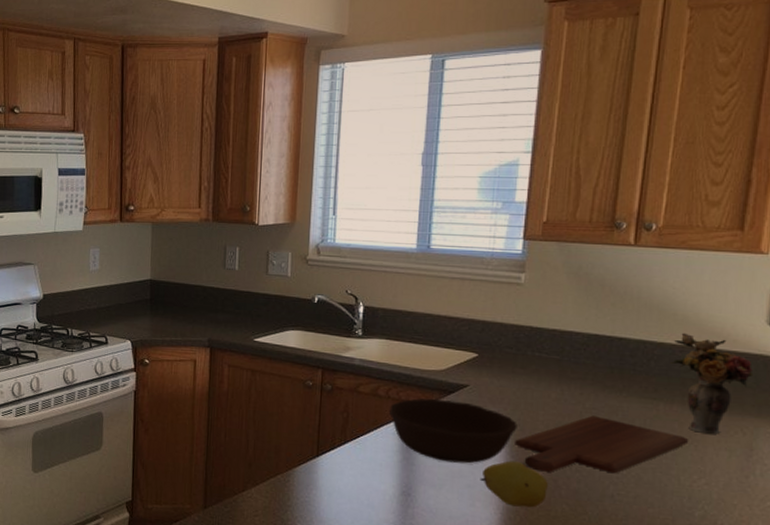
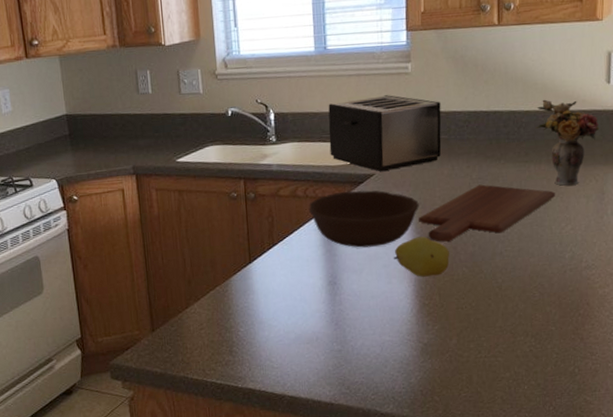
toaster: none [420,303,556,385] -> present [328,95,442,172]

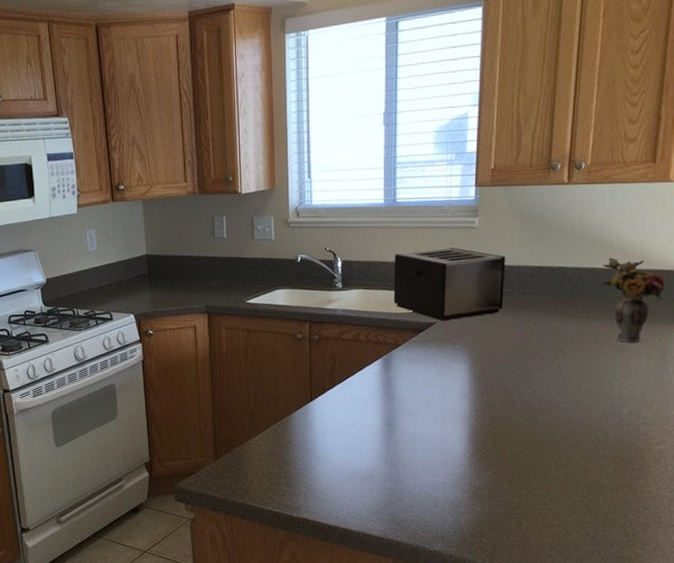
bowl: present [309,190,419,248] -> none [370,337,478,392]
fruit: present [393,236,450,277] -> none [450,385,506,424]
cutting board: present [419,184,556,242] -> none [477,337,617,391]

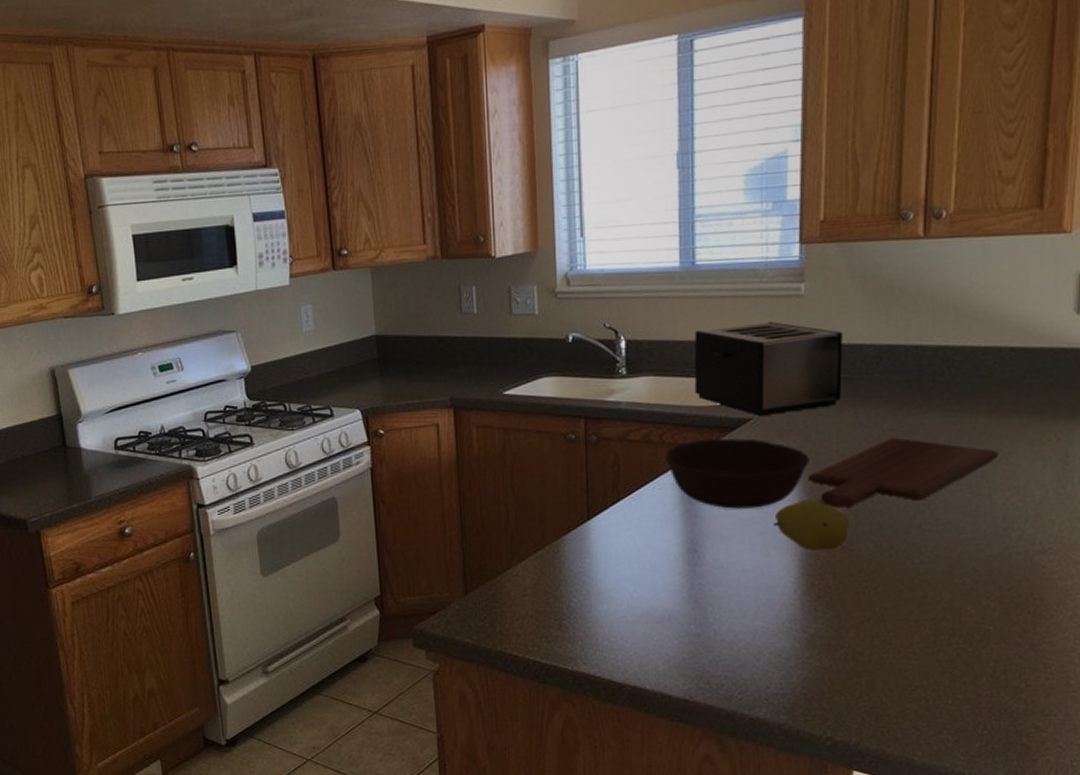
bowl: none [370,337,478,392] -> present [665,437,810,509]
fruit: none [450,385,506,424] -> present [773,499,849,550]
cutting board: none [477,337,617,391] -> present [808,437,999,508]
flower arrangement: present [600,257,666,343] -> none [973,332,1064,444]

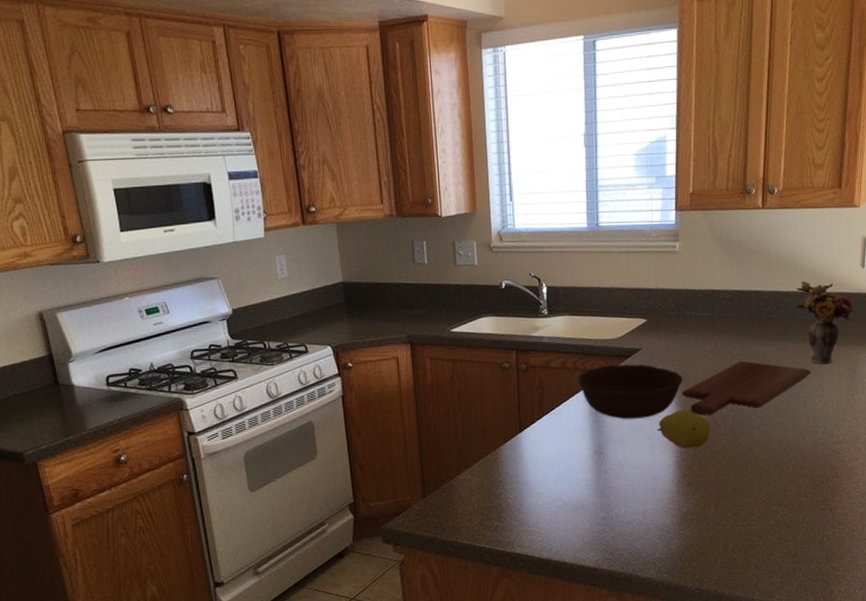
toaster: present [694,322,843,417] -> none [599,272,706,347]
flower arrangement: none [973,332,1064,444] -> present [794,281,854,364]

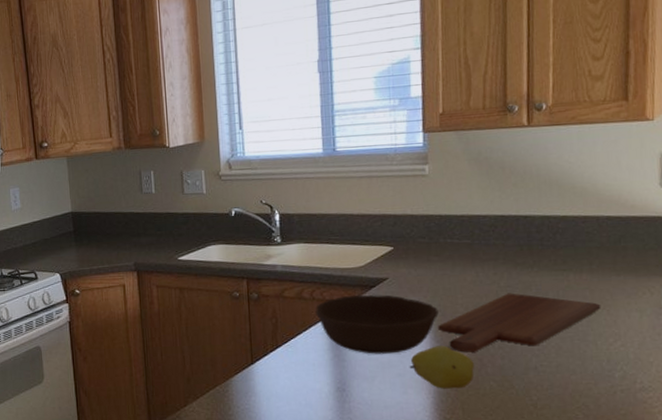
flower arrangement: present [794,281,854,364] -> none [575,204,654,298]

